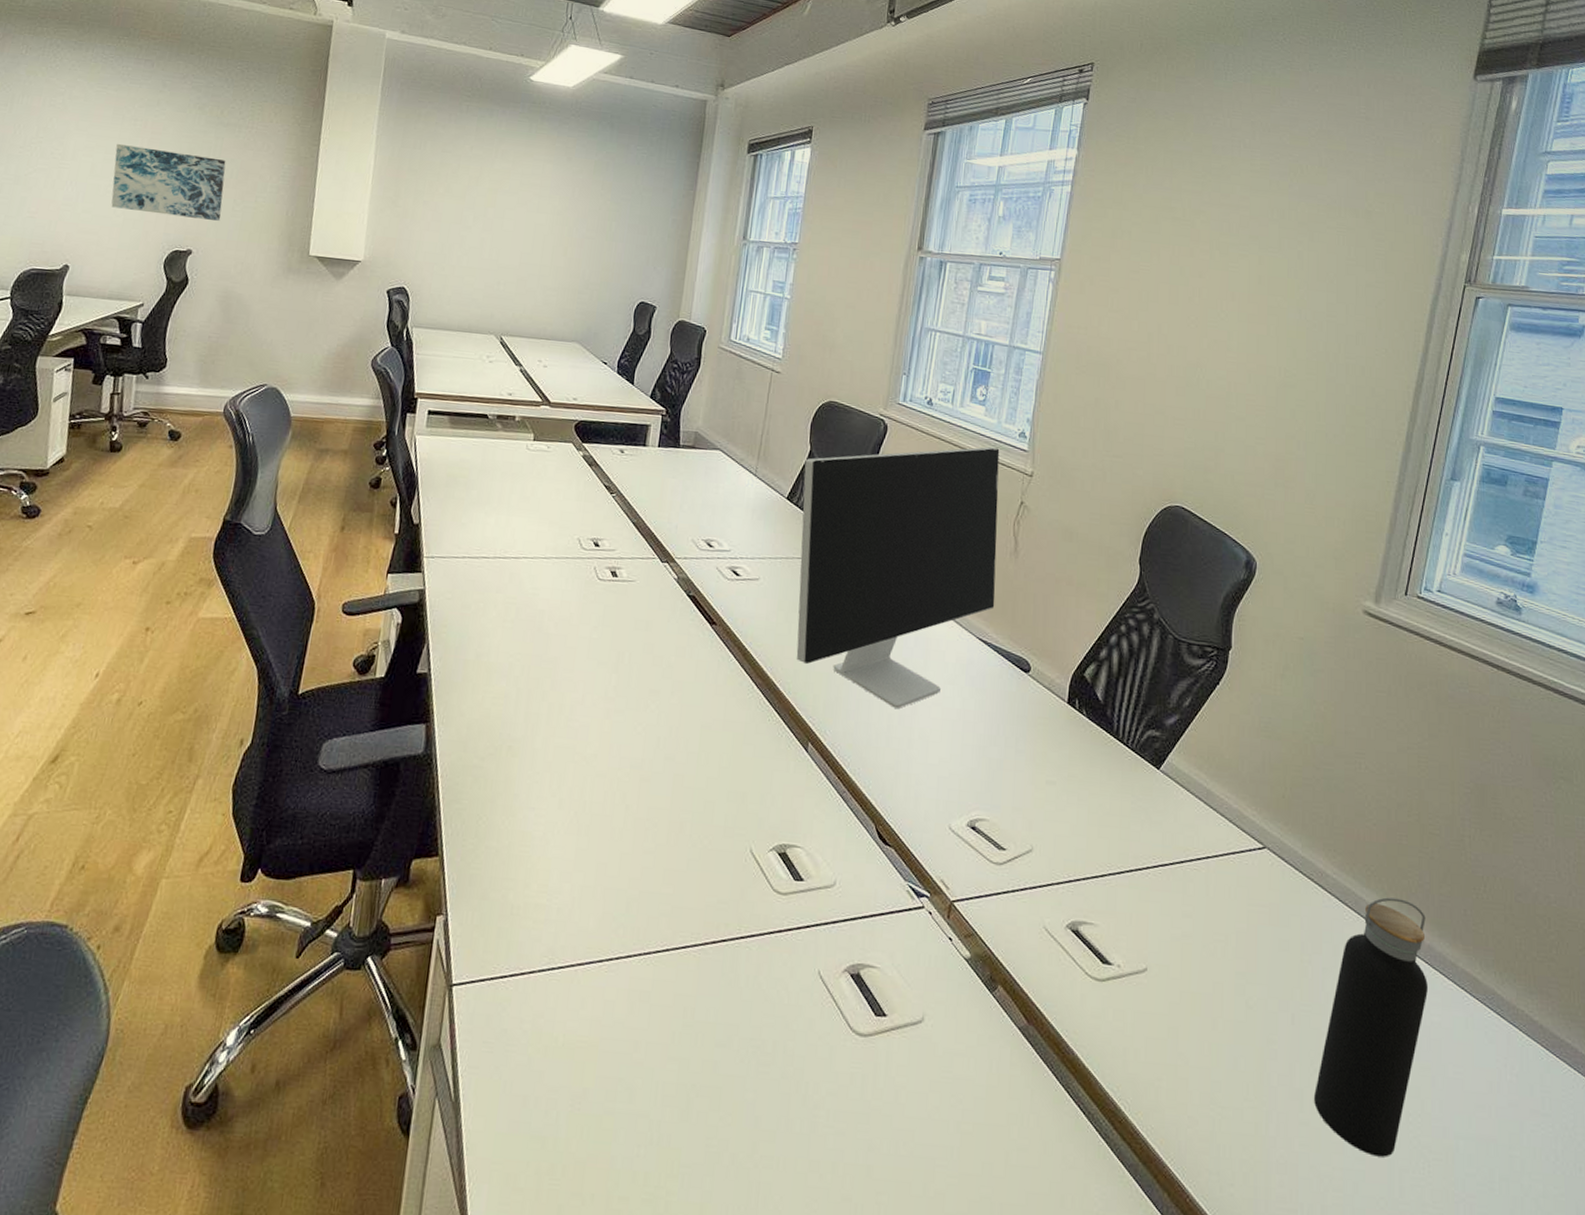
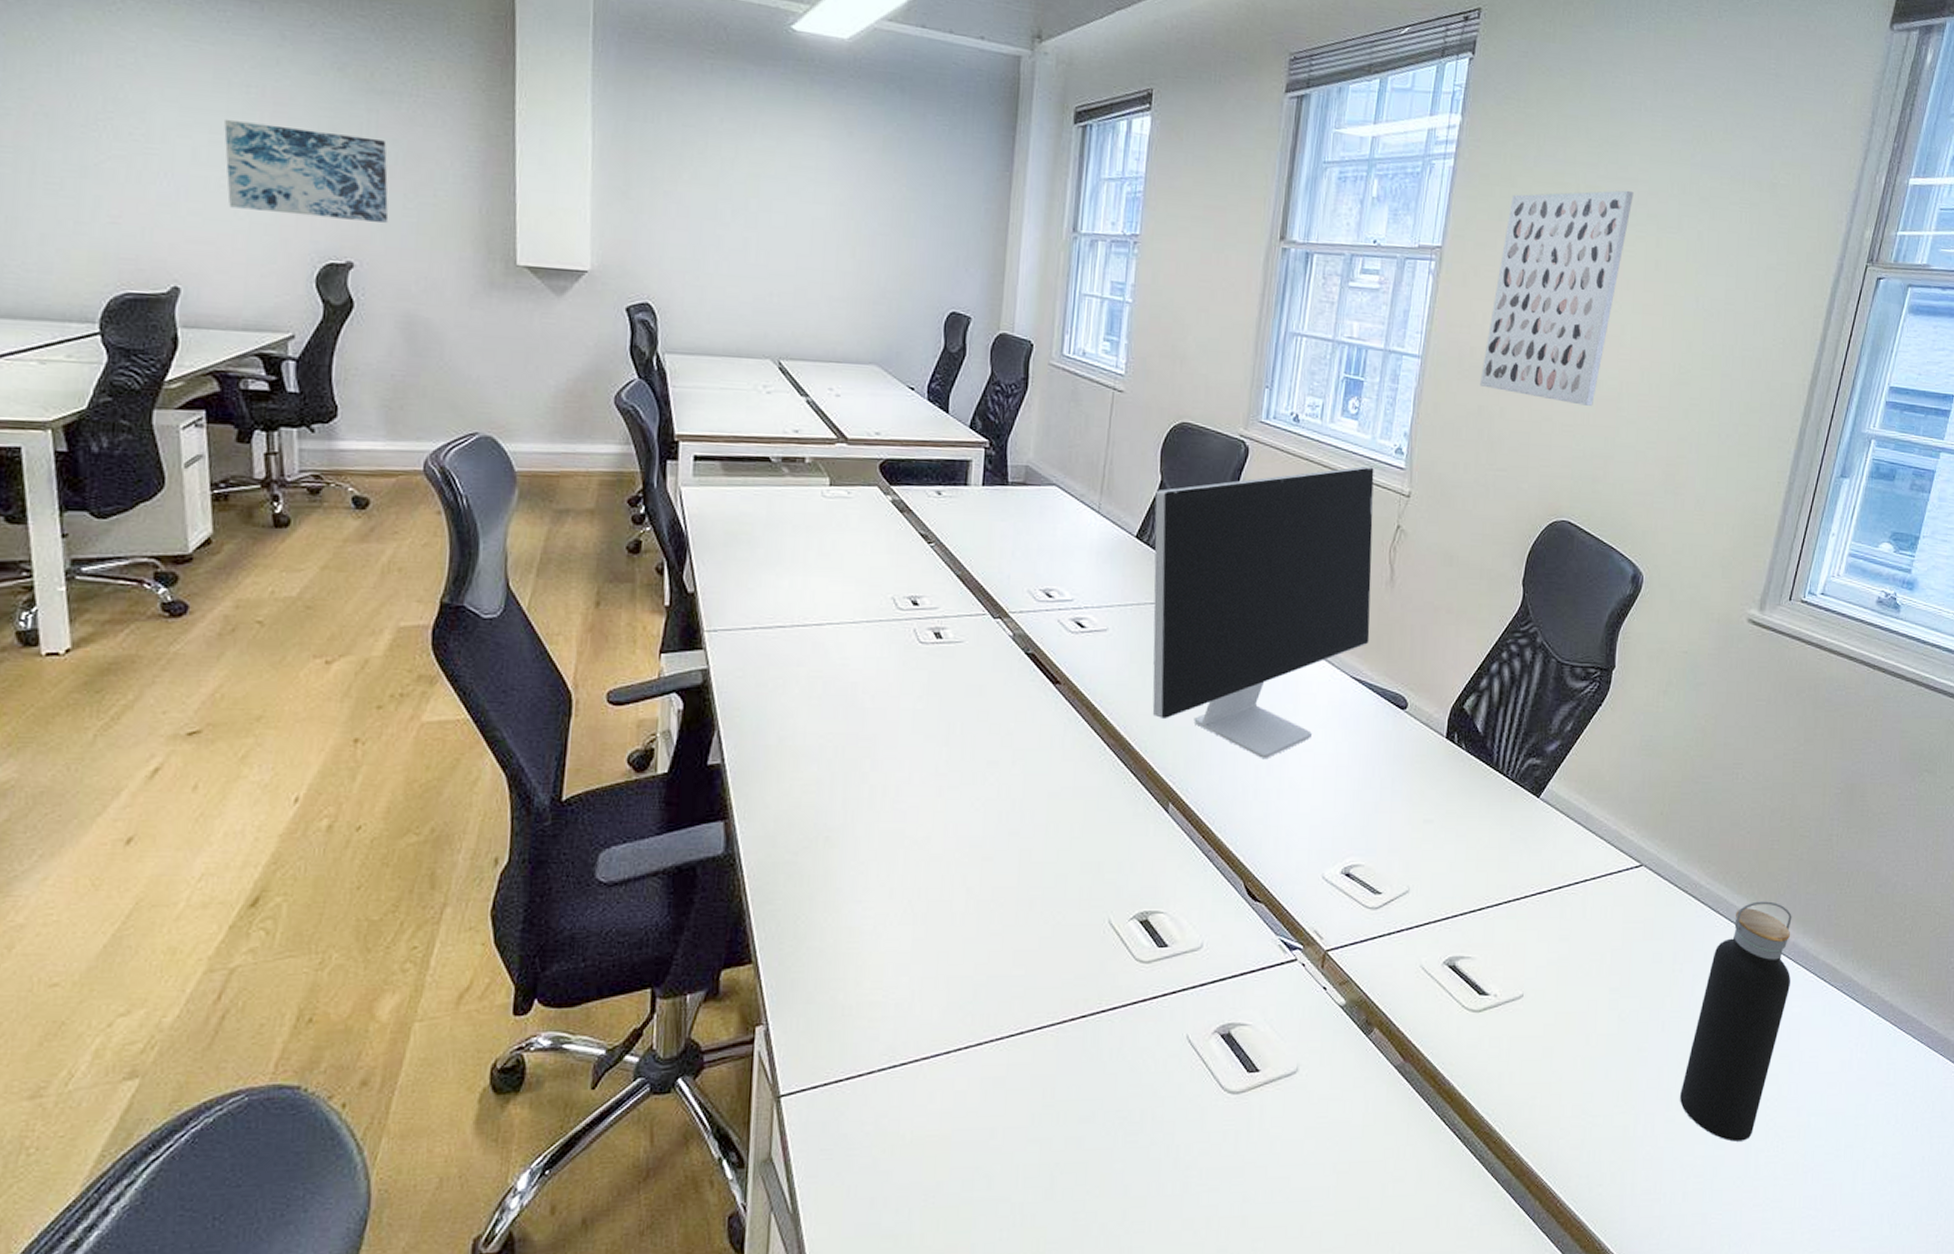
wall art: none [1097,214,1236,403] -> present [1480,190,1634,406]

